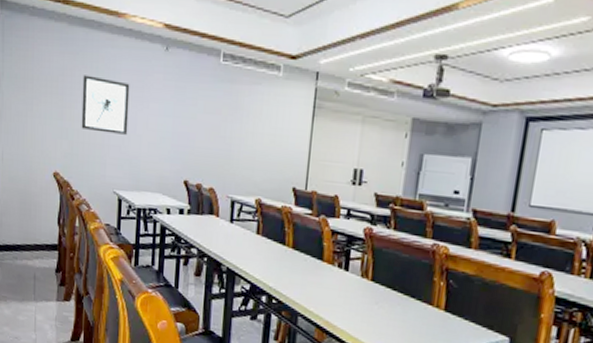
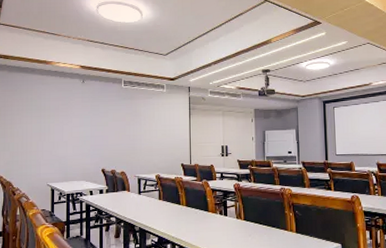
wall art: present [81,75,130,135] -> none [20,104,57,143]

